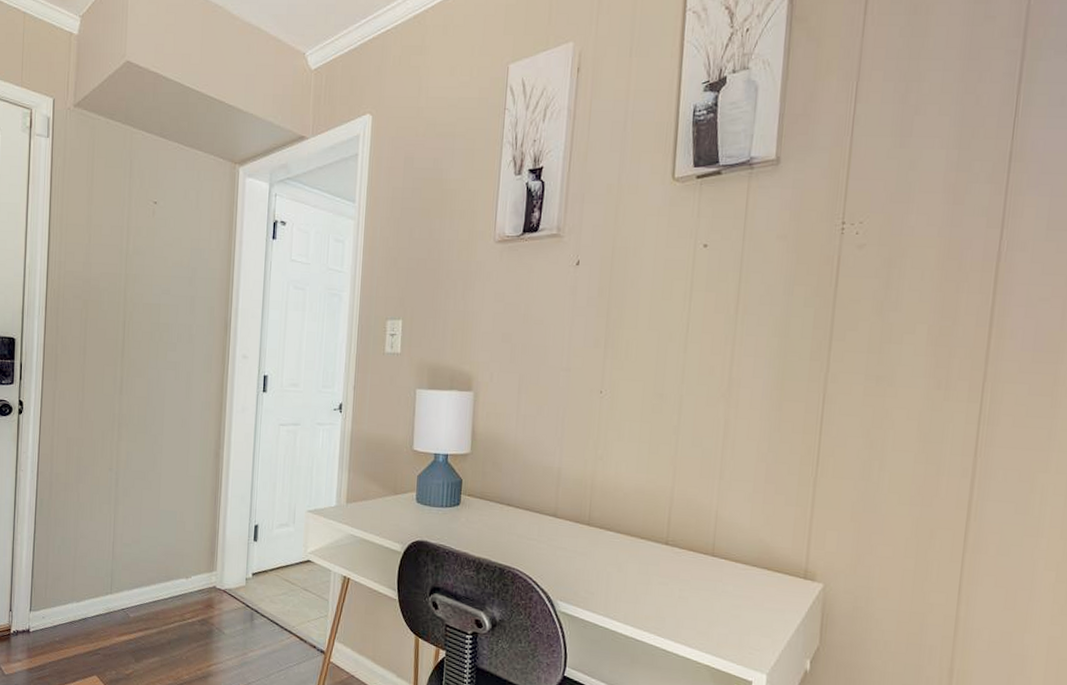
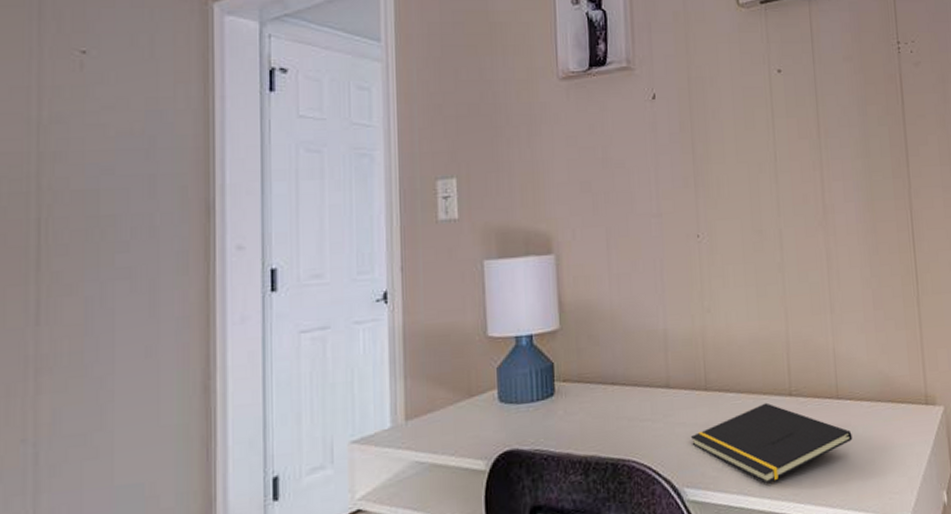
notepad: none [569,546,722,614] -> present [690,402,853,484]

